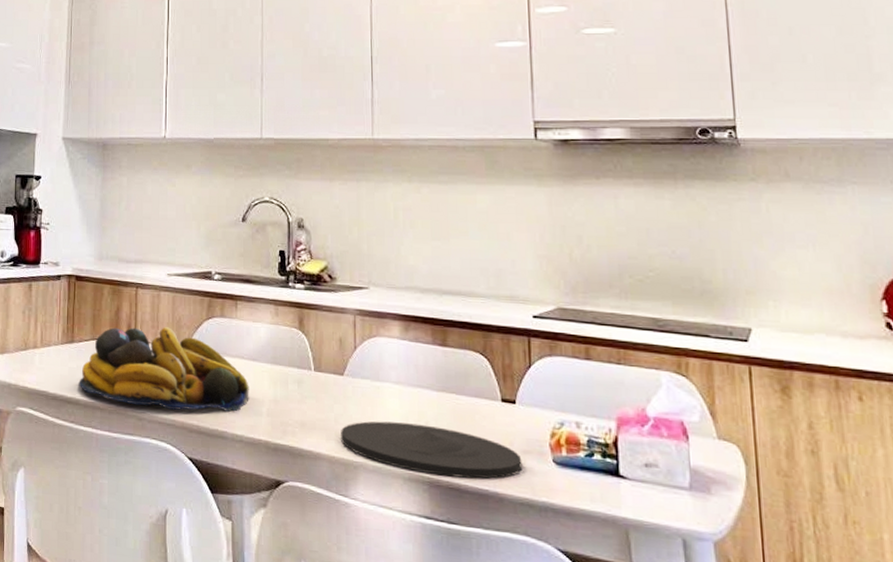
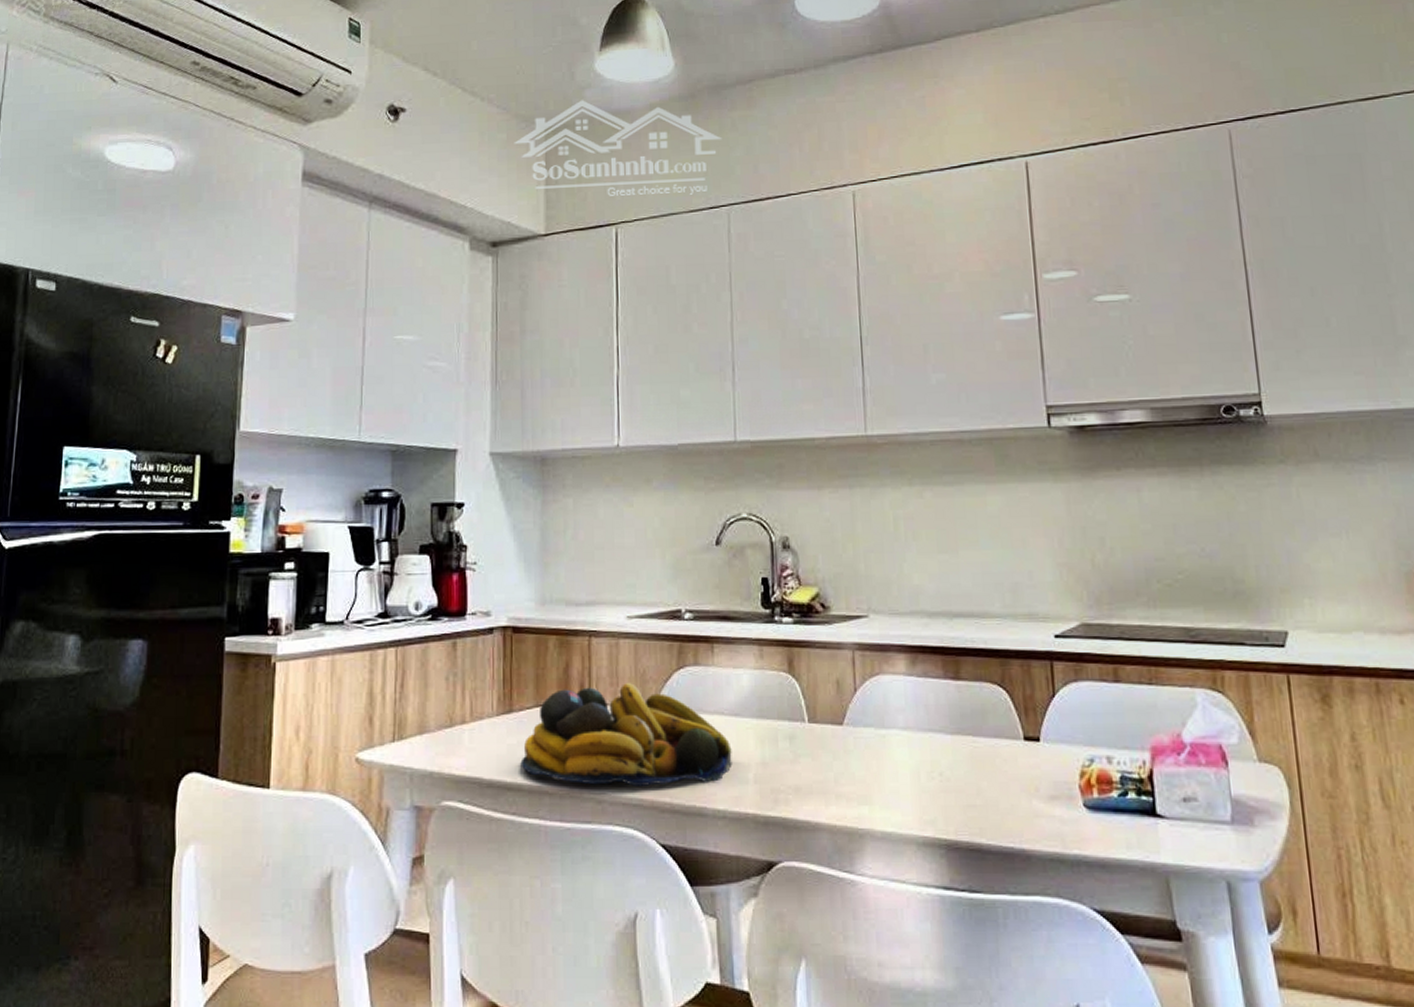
plate: present [341,421,523,479] -> none [842,776,1051,836]

